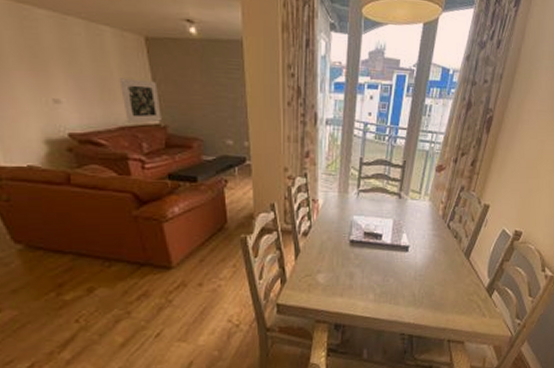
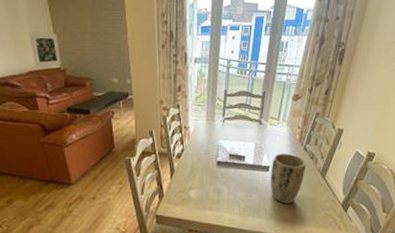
plant pot: none [410,231,449,289] -> present [271,153,306,204]

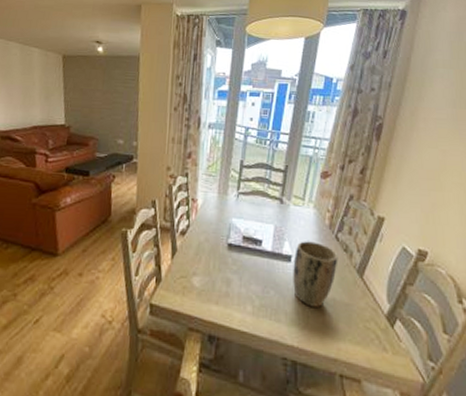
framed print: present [28,32,61,68] -> none [38,87,68,124]

